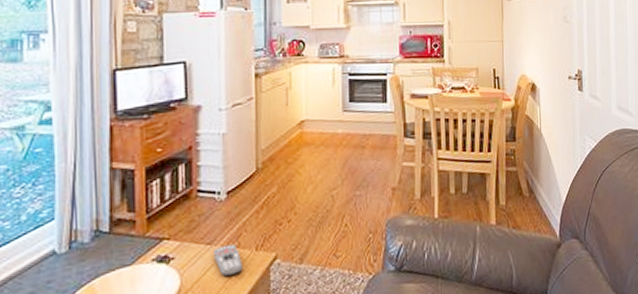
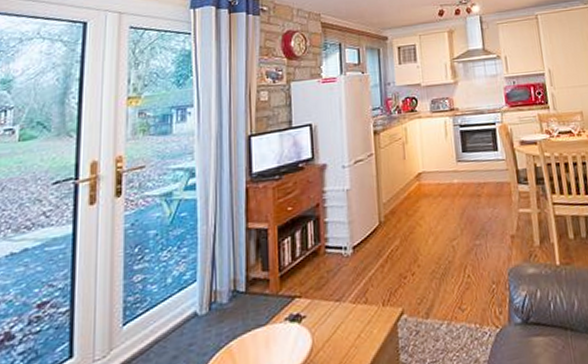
remote control: present [212,244,243,277] -> none [341,300,371,335]

